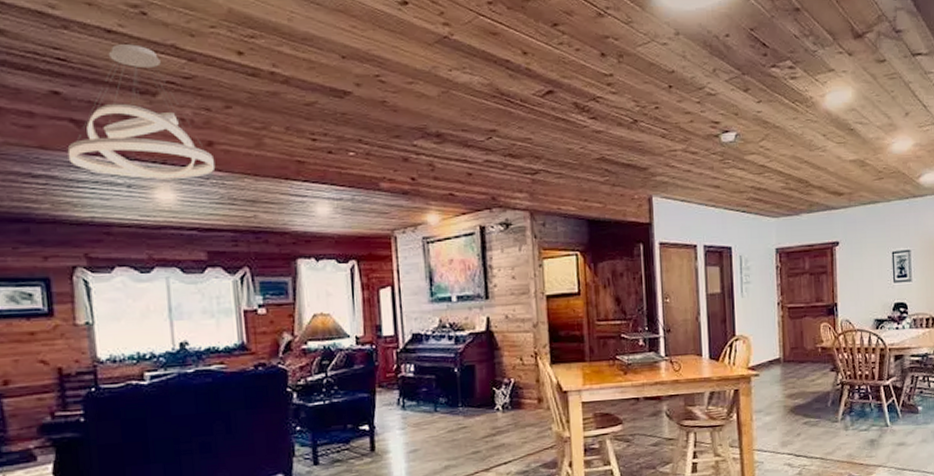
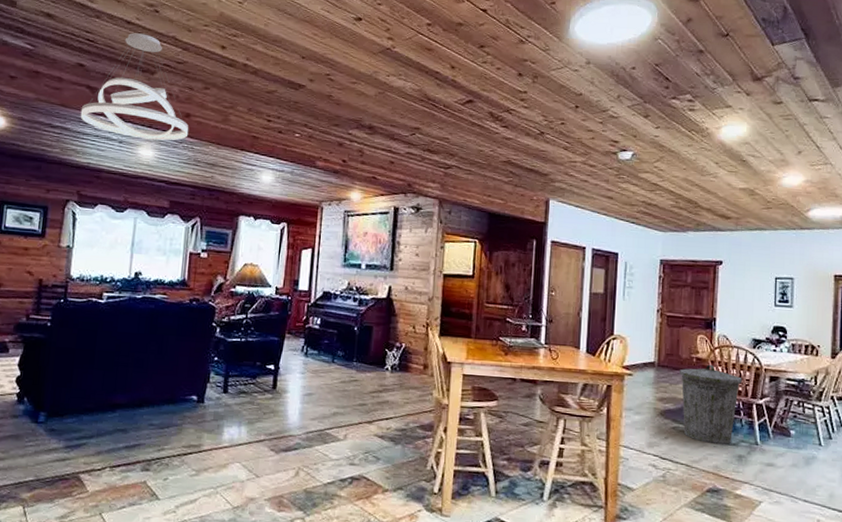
trash can: none [806,352,868,433] -> present [680,364,742,444]

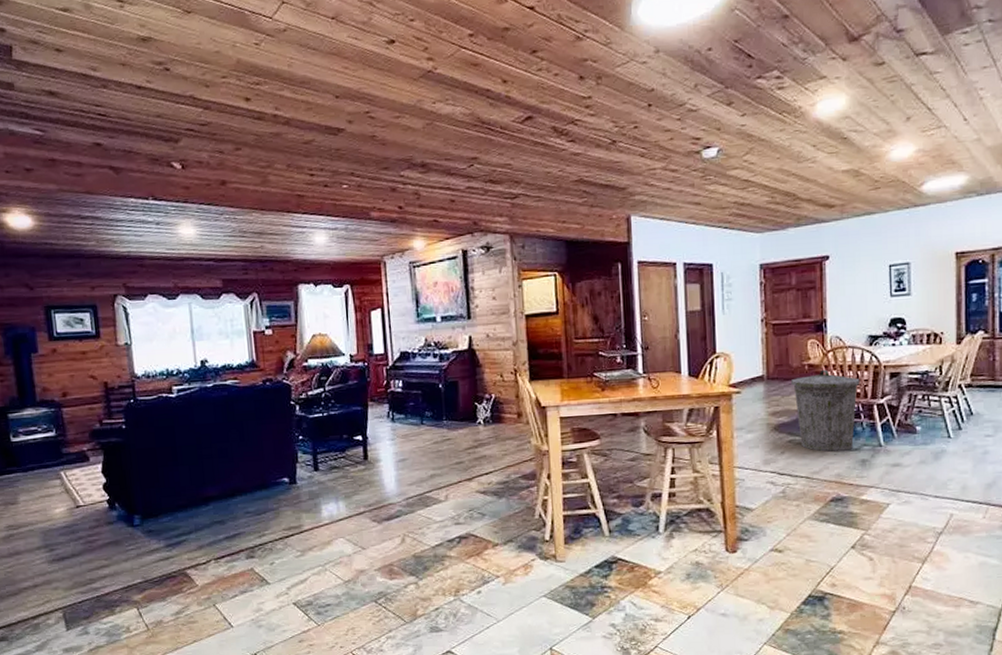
pendant light: present [80,33,189,141] -> none [108,97,228,217]

